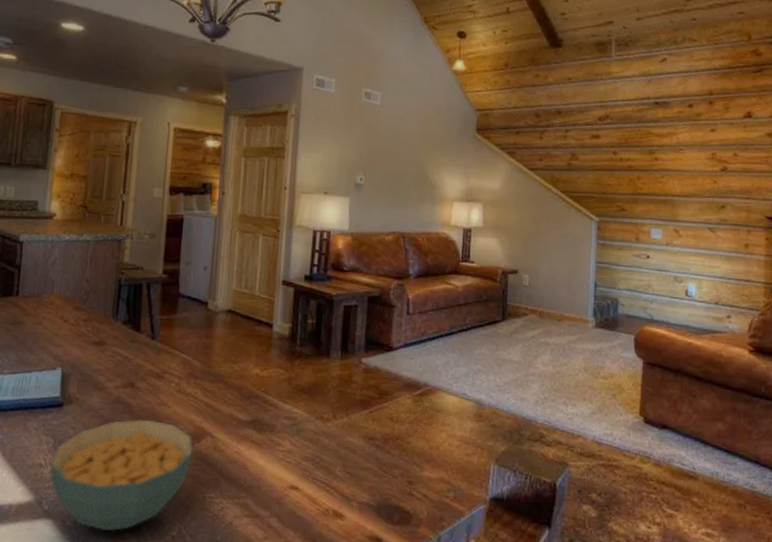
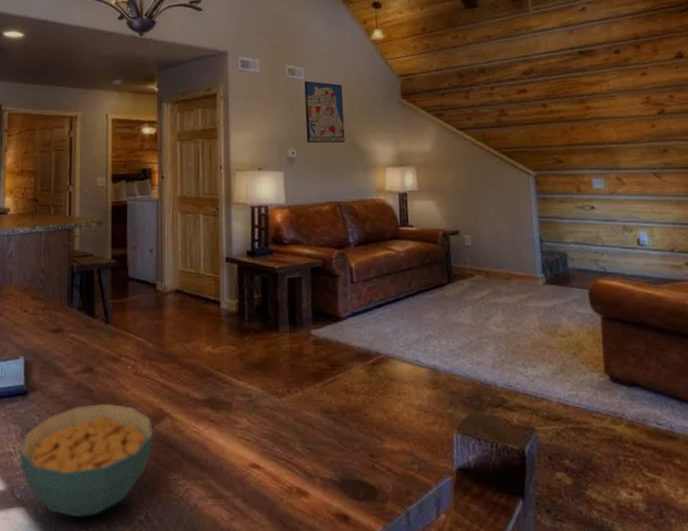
wall art: none [376,106,419,173] -> present [304,81,345,143]

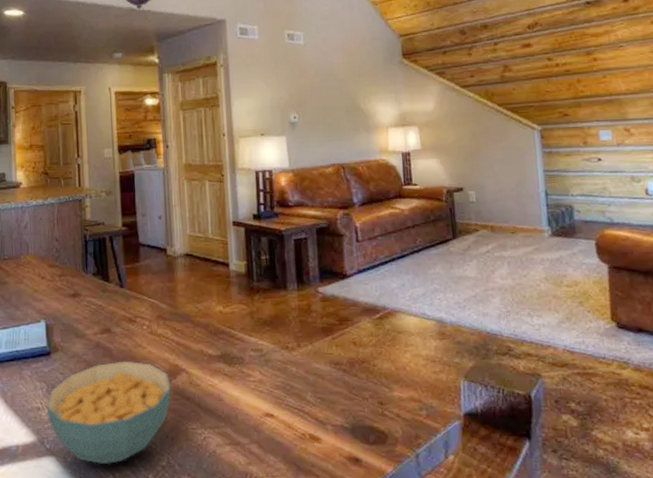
wall art: present [304,81,345,143] -> none [304,45,347,107]

